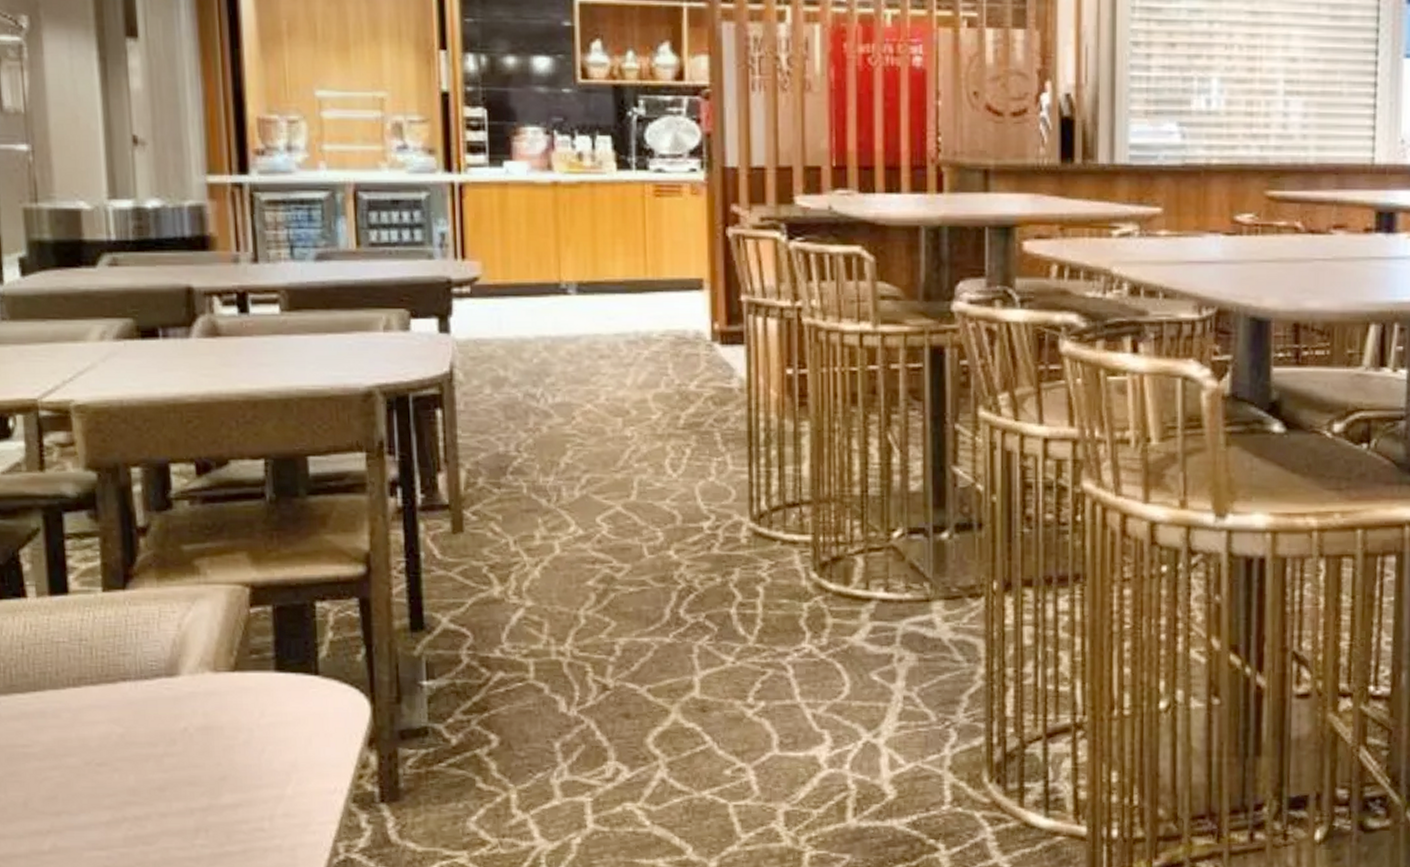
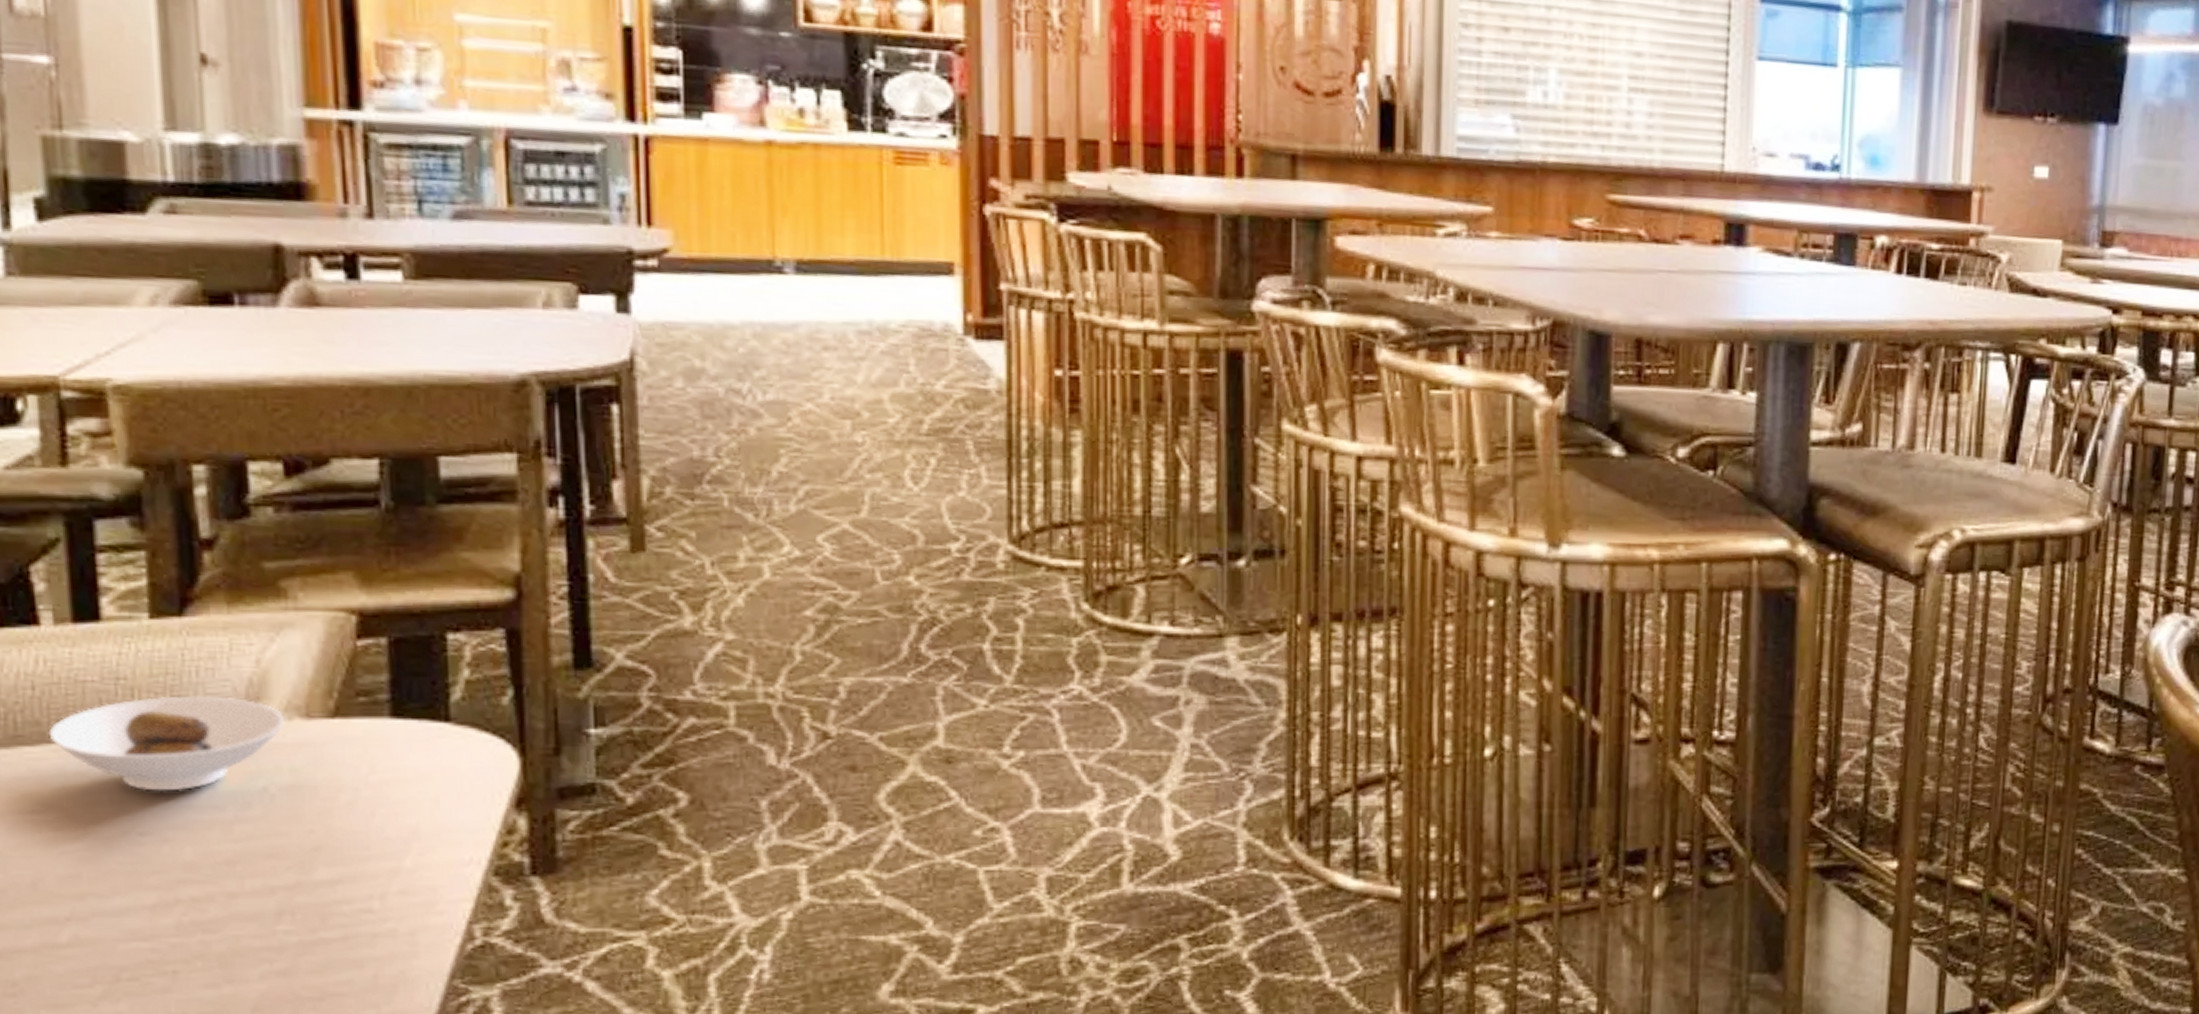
saucer: none [33,653,199,731] -> present [48,696,285,791]

